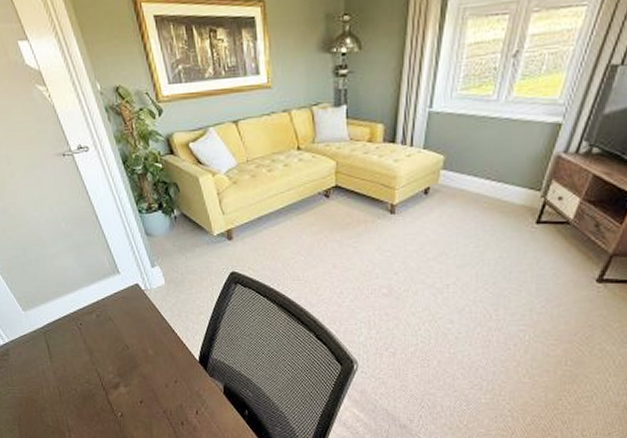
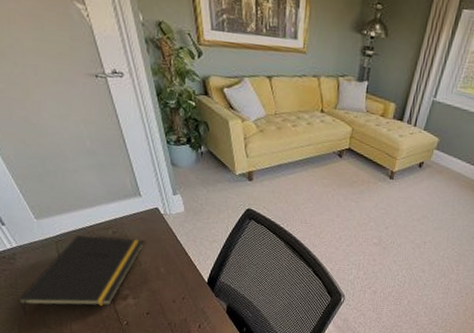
notepad: none [15,320,129,415] -> present [17,234,144,317]

